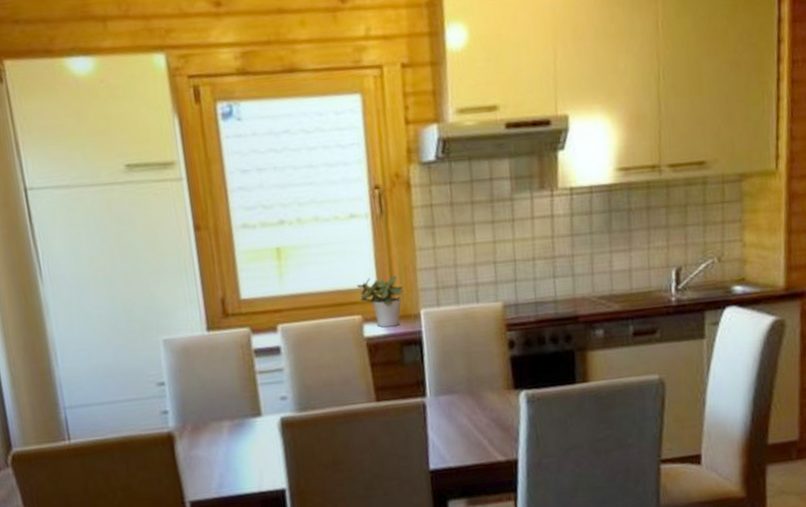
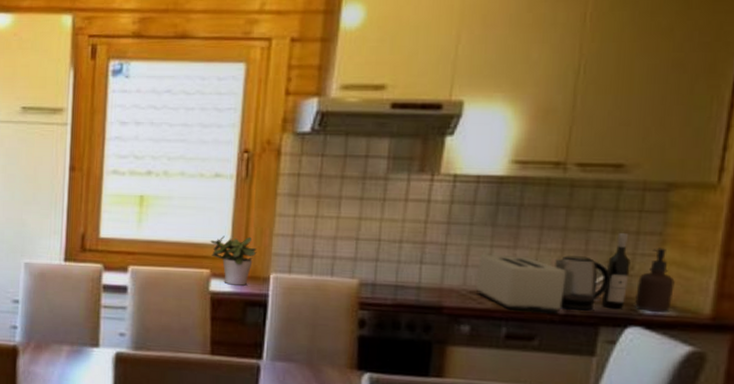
toaster: none [602,257,674,309] -> present [475,254,566,313]
kettle: none [663,249,708,301] -> present [555,255,610,311]
bottle: none [703,223,721,294] -> present [601,232,631,309]
soap dispenser: none [728,233,756,292] -> present [635,248,675,313]

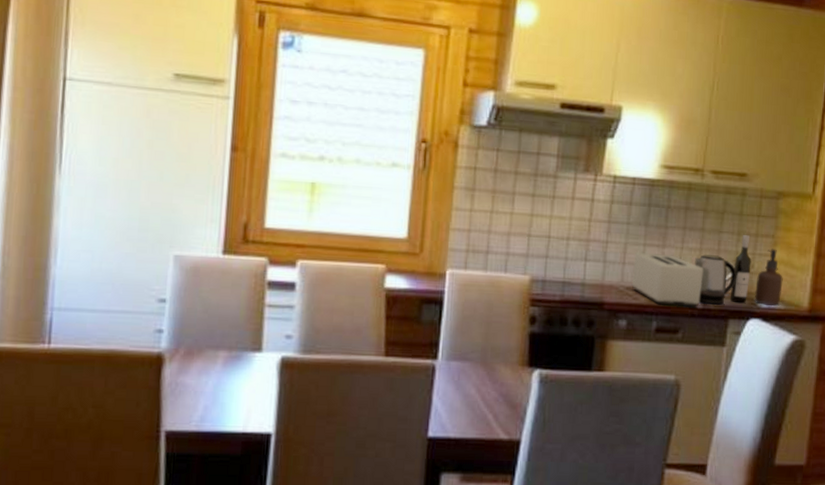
potted plant: present [210,235,257,286] -> none [386,229,434,282]

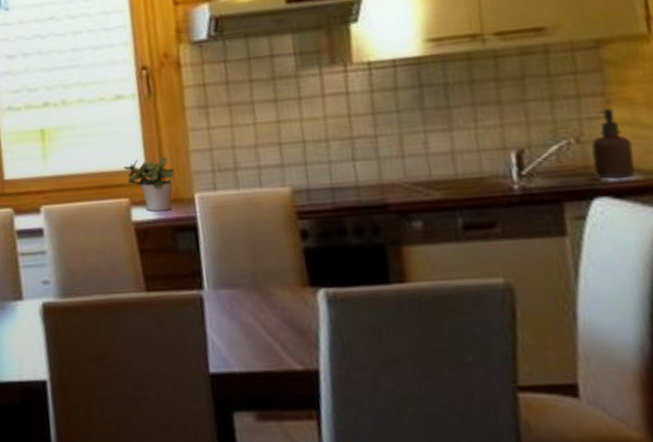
potted plant: none [386,229,434,282] -> present [123,157,176,212]
toaster: present [631,252,703,308] -> none [414,137,516,198]
kettle: present [695,254,737,305] -> none [497,128,562,189]
bottle: present [729,234,751,303] -> none [553,97,584,181]

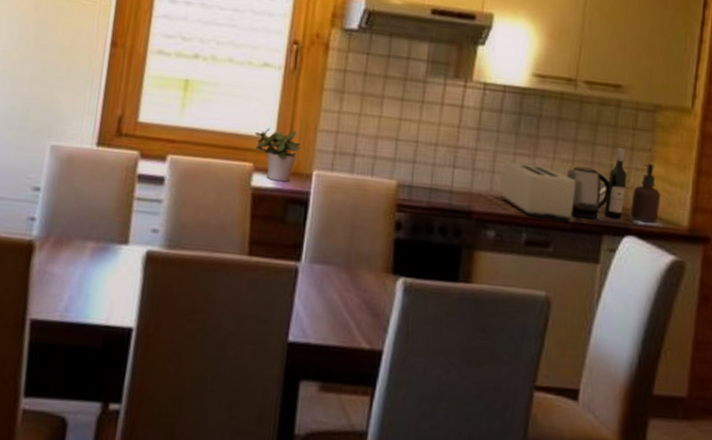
toaster: none [414,137,516,198] -> present [500,161,576,221]
kettle: none [497,128,562,189] -> present [567,166,611,220]
bottle: none [553,97,584,181] -> present [604,147,627,219]

